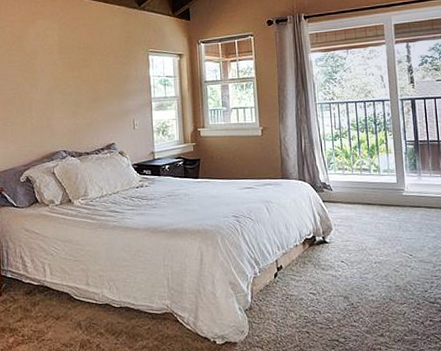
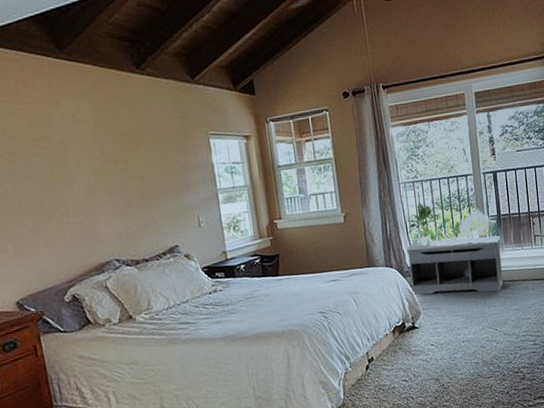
bench: none [321,159,420,217] -> present [407,235,504,295]
potted plant: none [322,123,355,164] -> present [408,203,440,246]
dried flowers: none [374,131,408,163] -> present [459,207,491,241]

